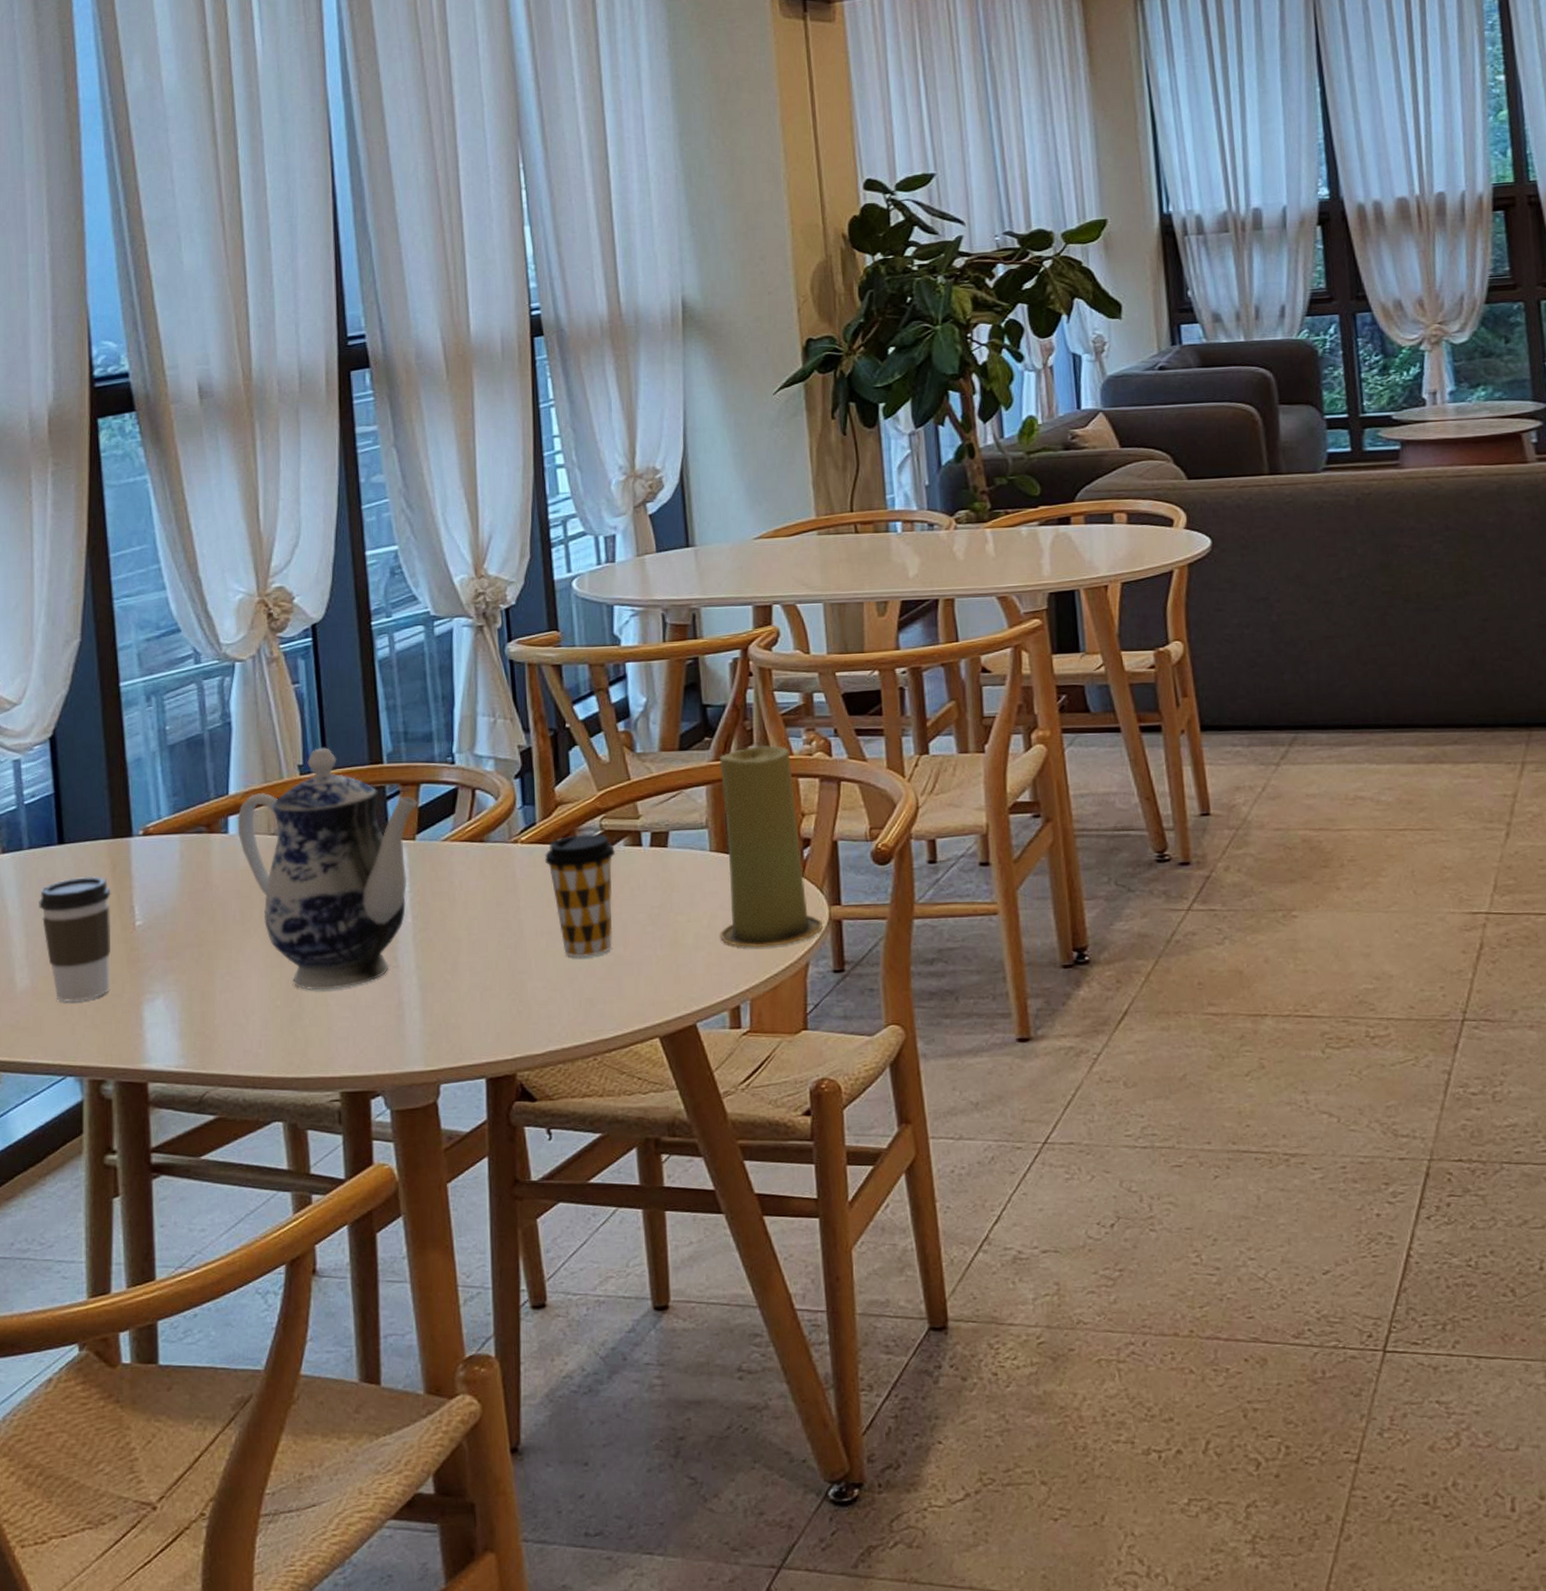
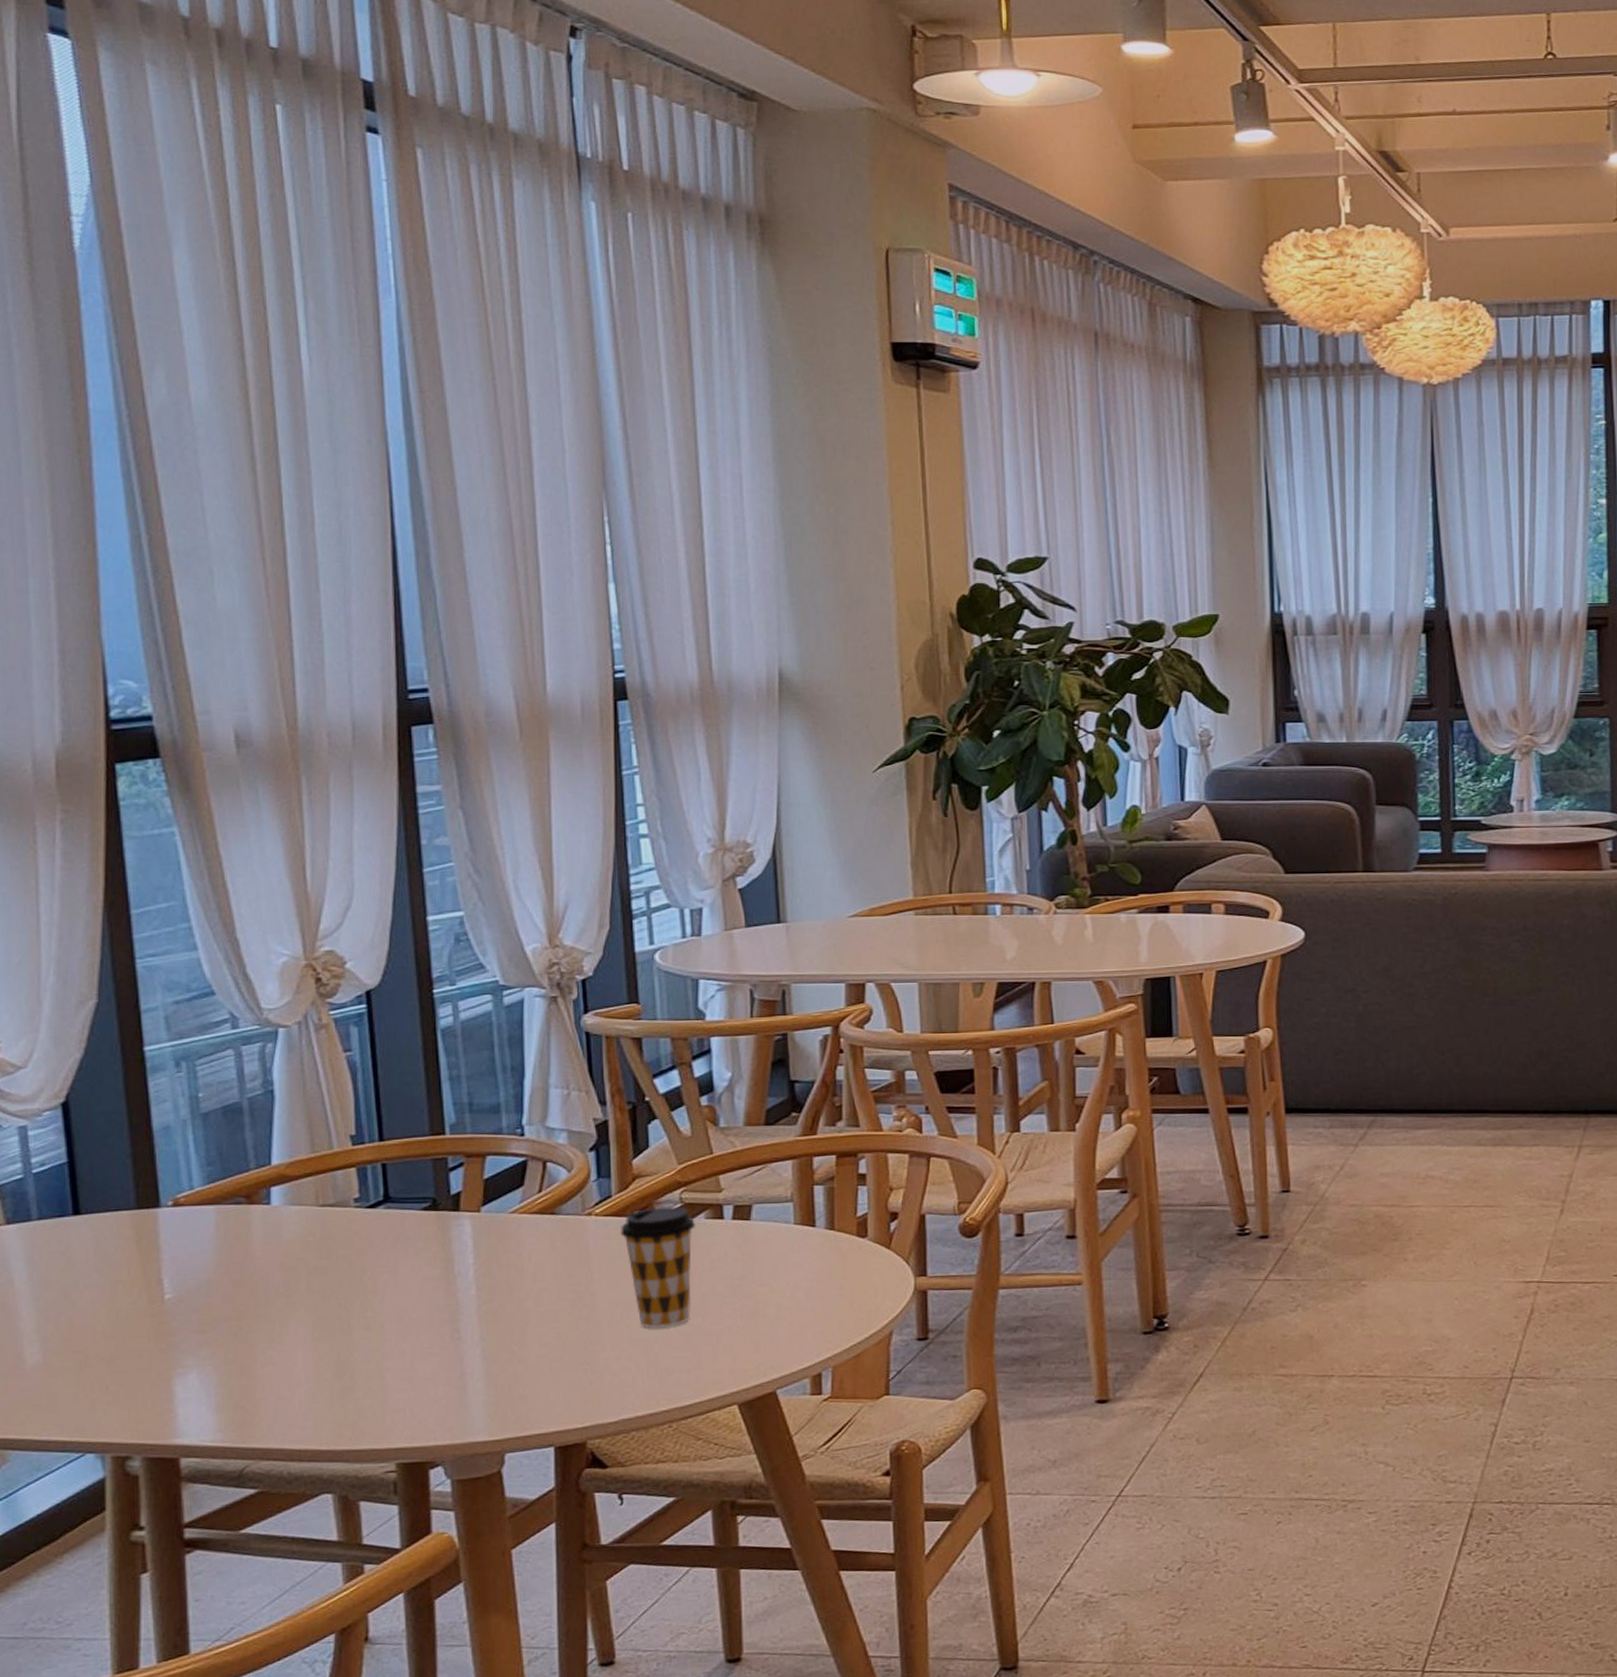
coffee cup: present [39,876,111,1003] -> none [51,1248,136,1378]
teapot: present [237,747,417,991] -> none [281,1117,483,1363]
candle: present [719,745,824,948] -> none [802,1121,909,1318]

